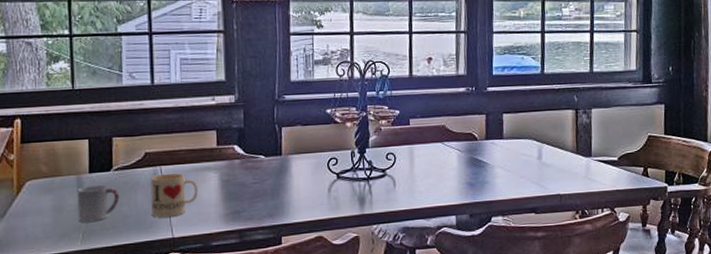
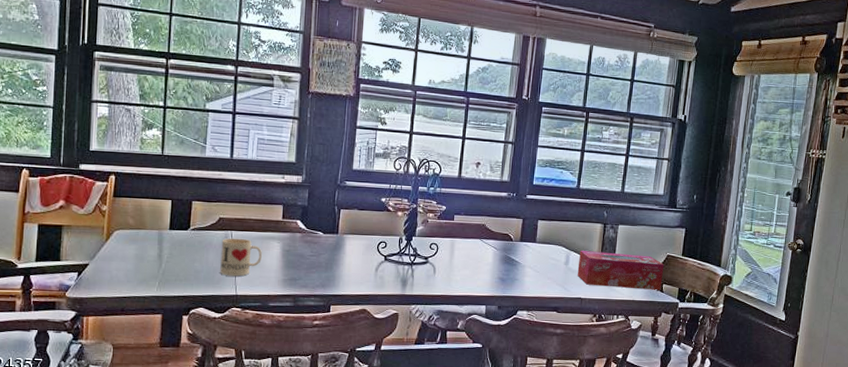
cup: present [77,185,120,222] -> none [156,241,194,272]
tissue box: none [552,139,647,179] -> present [577,251,664,290]

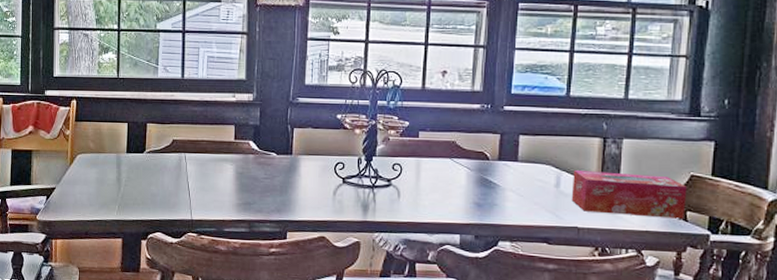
mug: present [220,238,262,277] -> none [175,160,215,201]

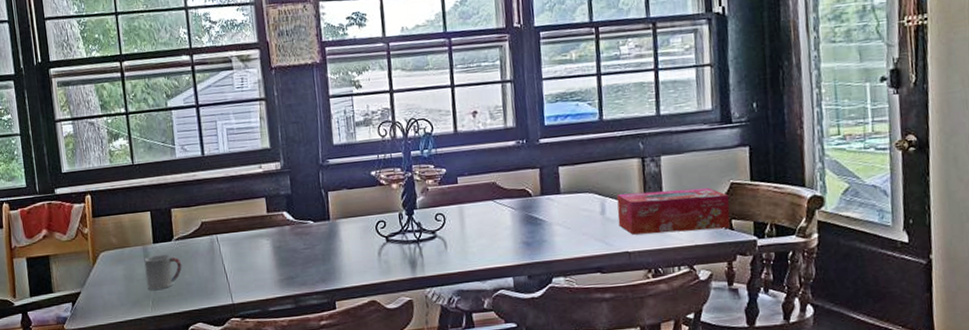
cup: none [116,164,150,196] -> present [144,254,182,290]

